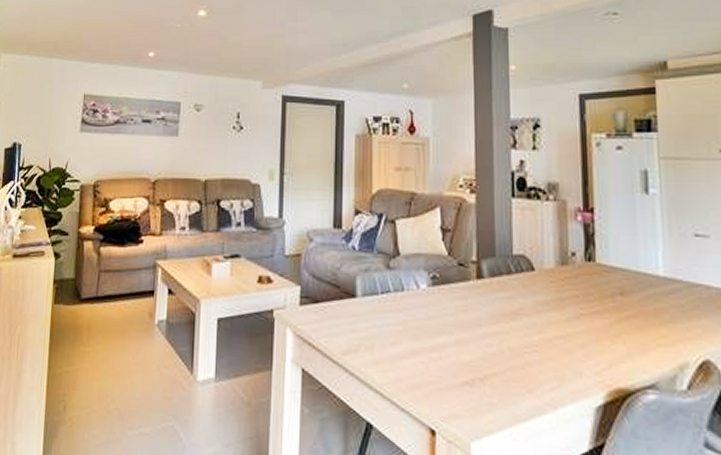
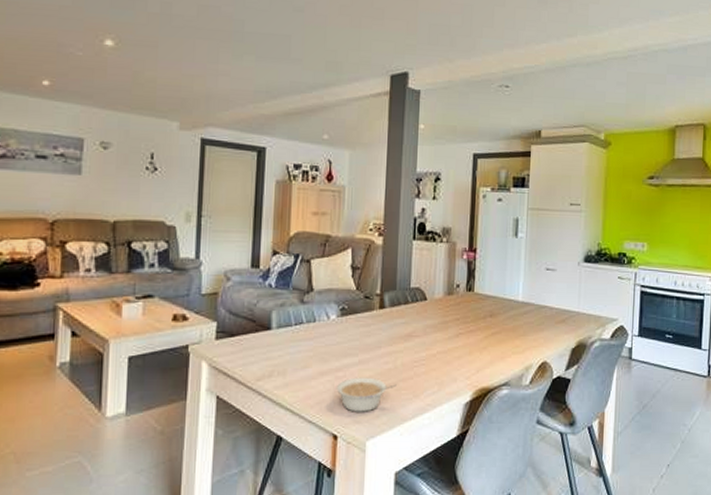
legume: none [431,360,504,406] -> present [336,377,397,412]

